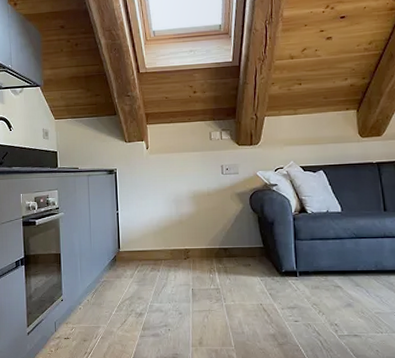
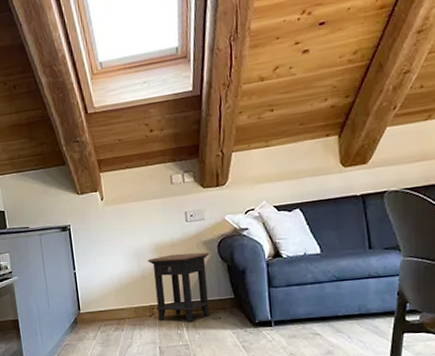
side table: none [185,202,242,268] -> present [147,252,210,323]

